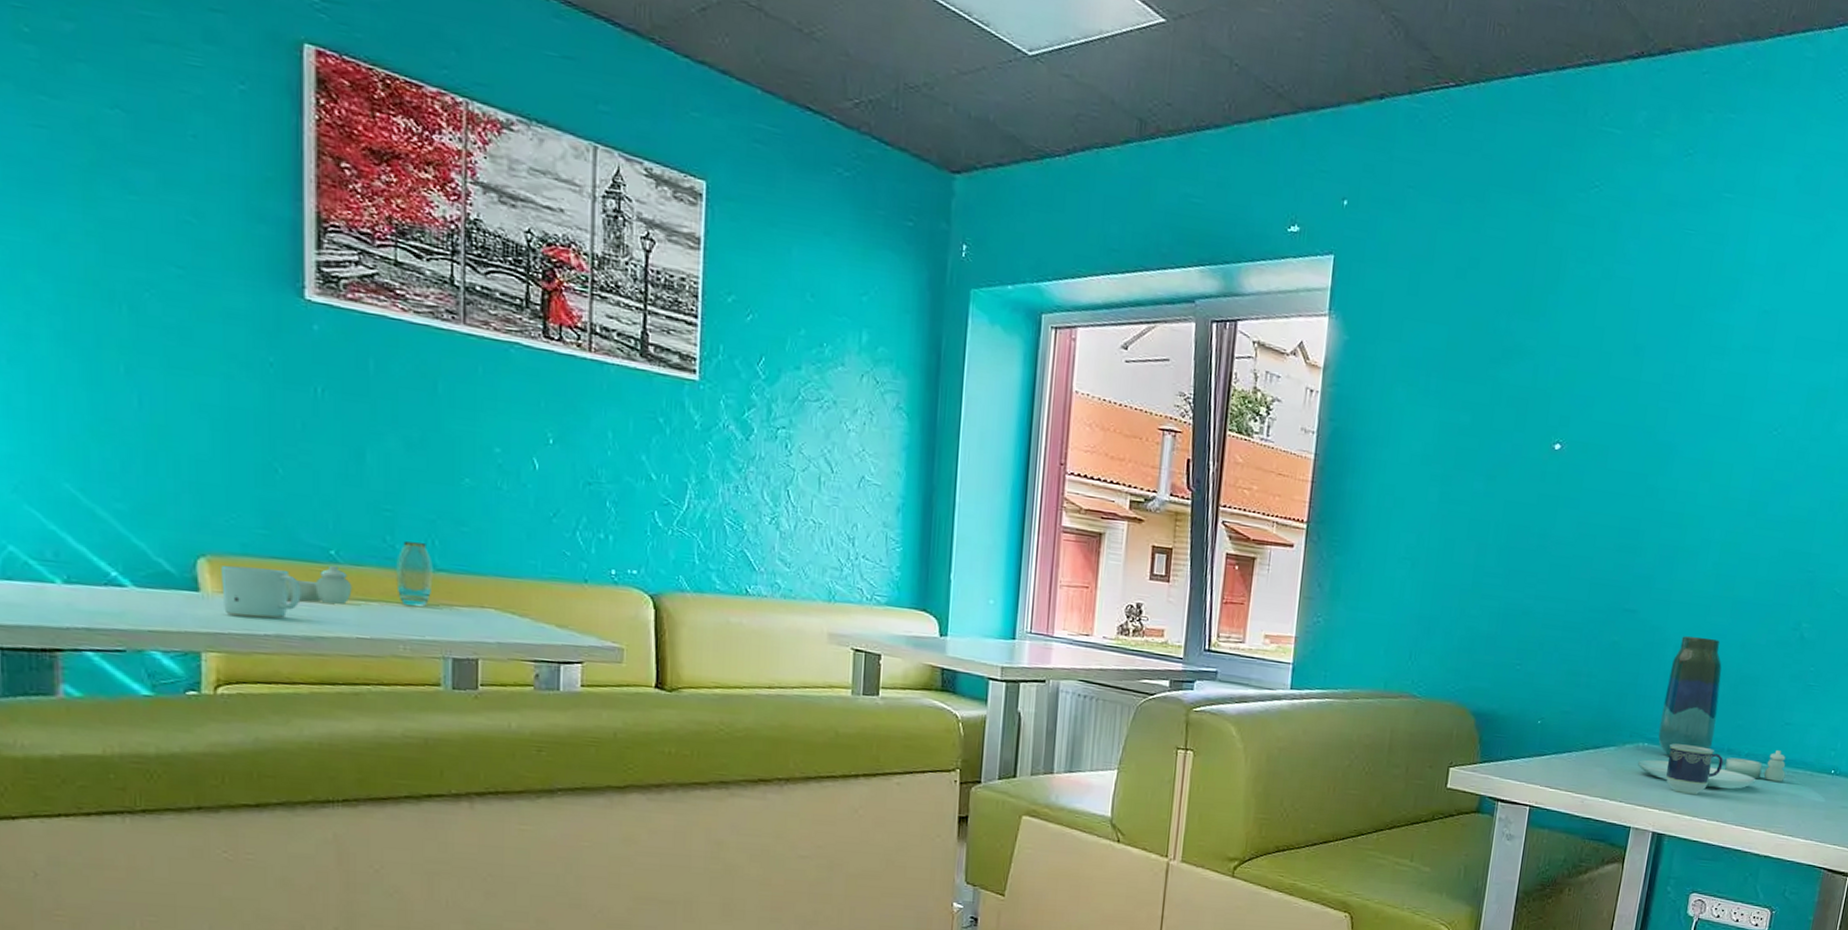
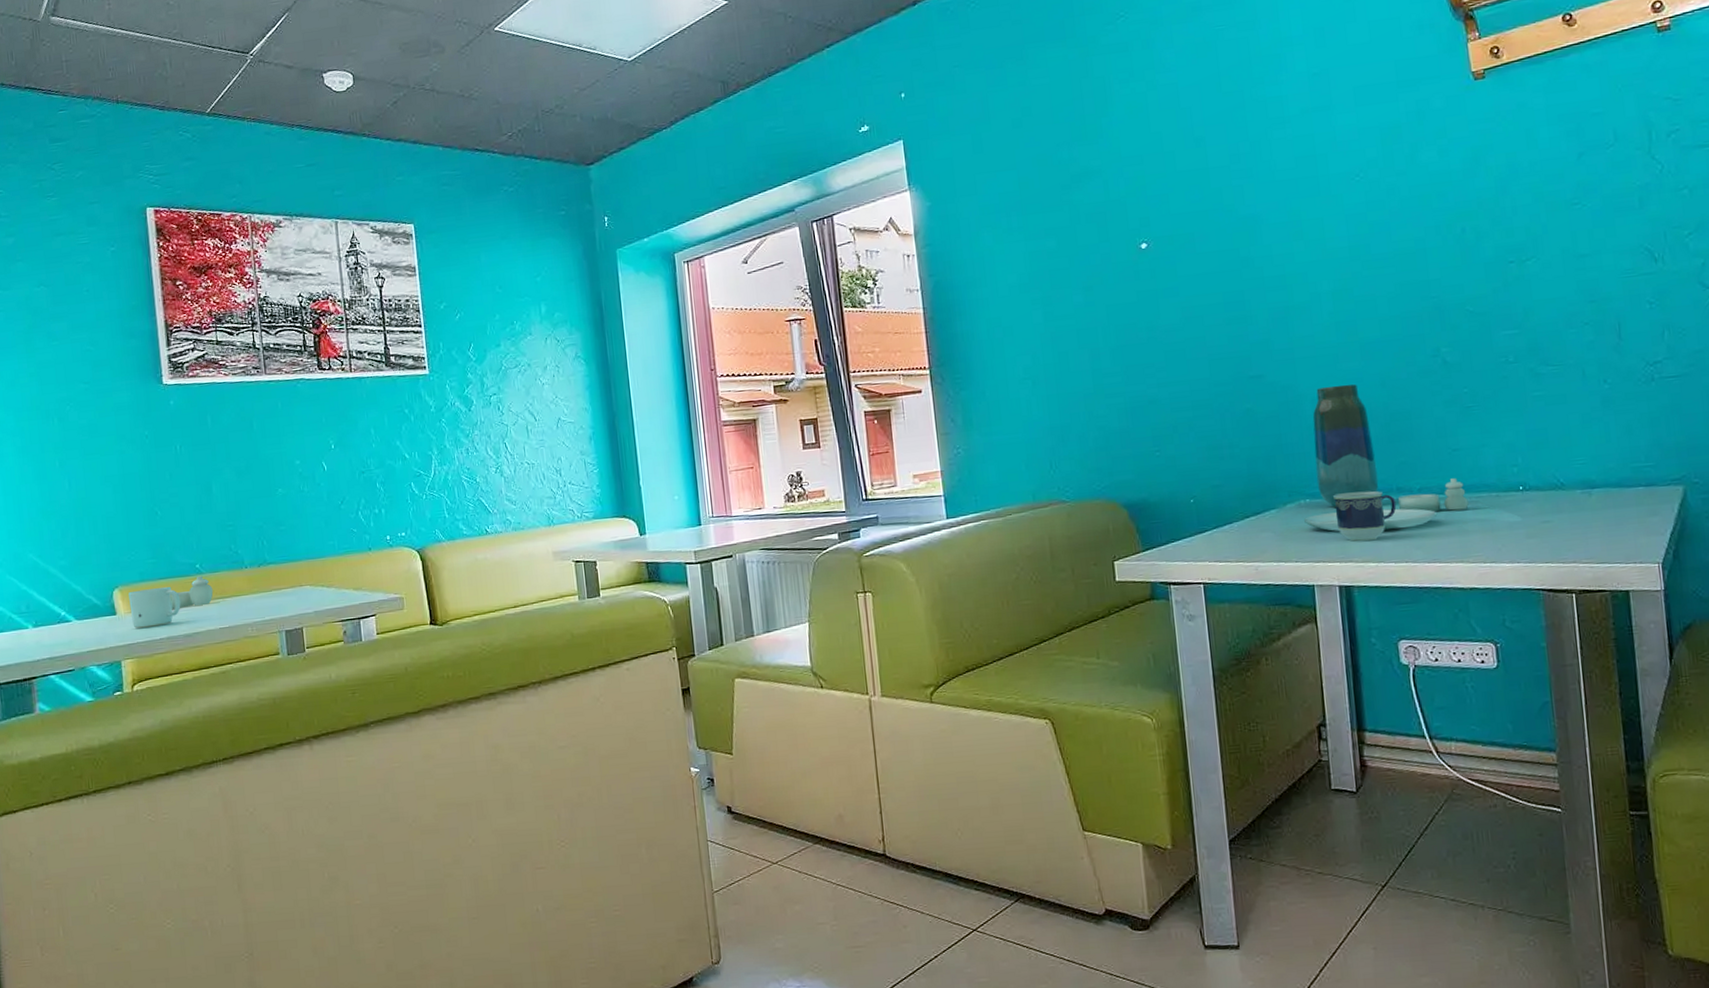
vase: present [396,541,433,607] -> none [240,545,266,596]

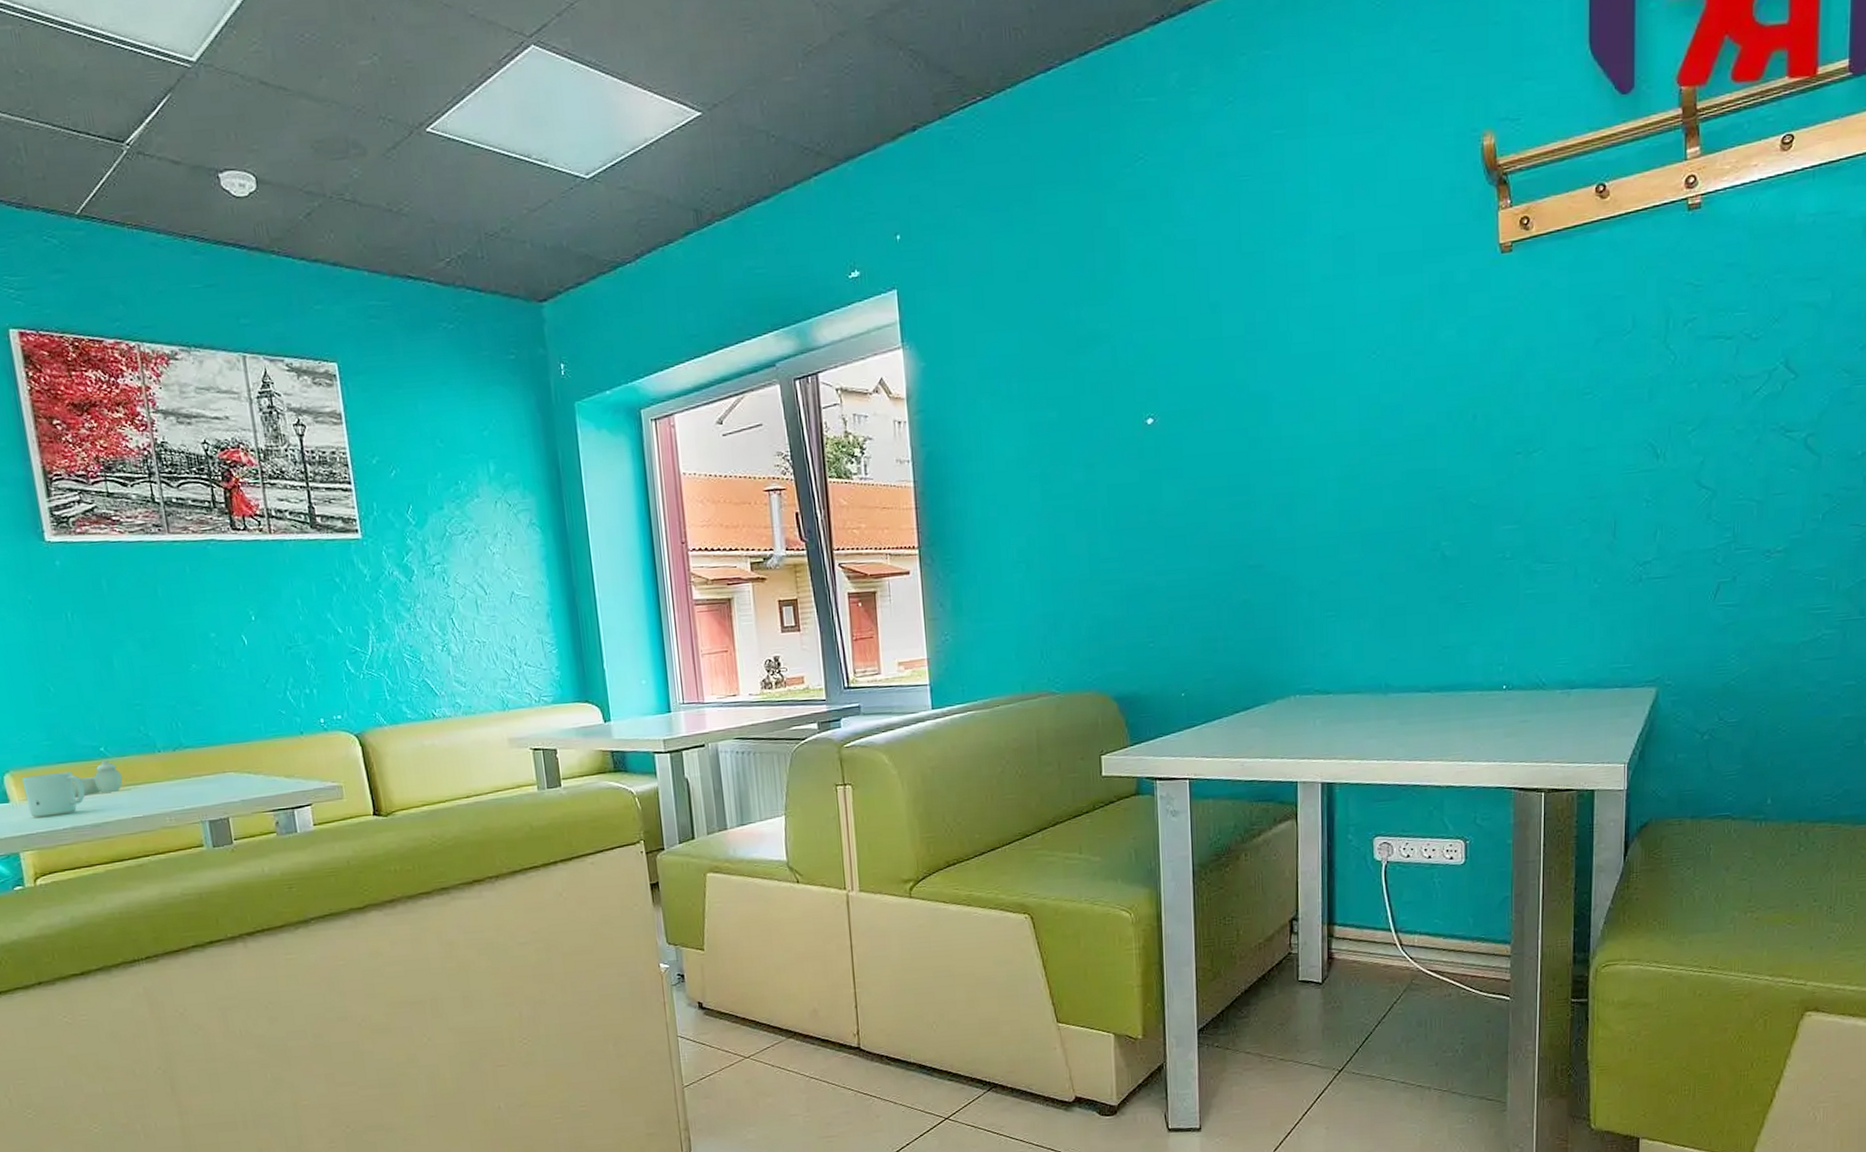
plate: present [1303,508,1438,531] -> none [1292,706,1422,728]
vase: present [1312,383,1379,507] -> none [1307,576,1368,704]
cup: present [1332,490,1397,542] -> none [1322,687,1384,738]
sugar bowl: present [1398,478,1469,512] -> none [1386,676,1453,709]

